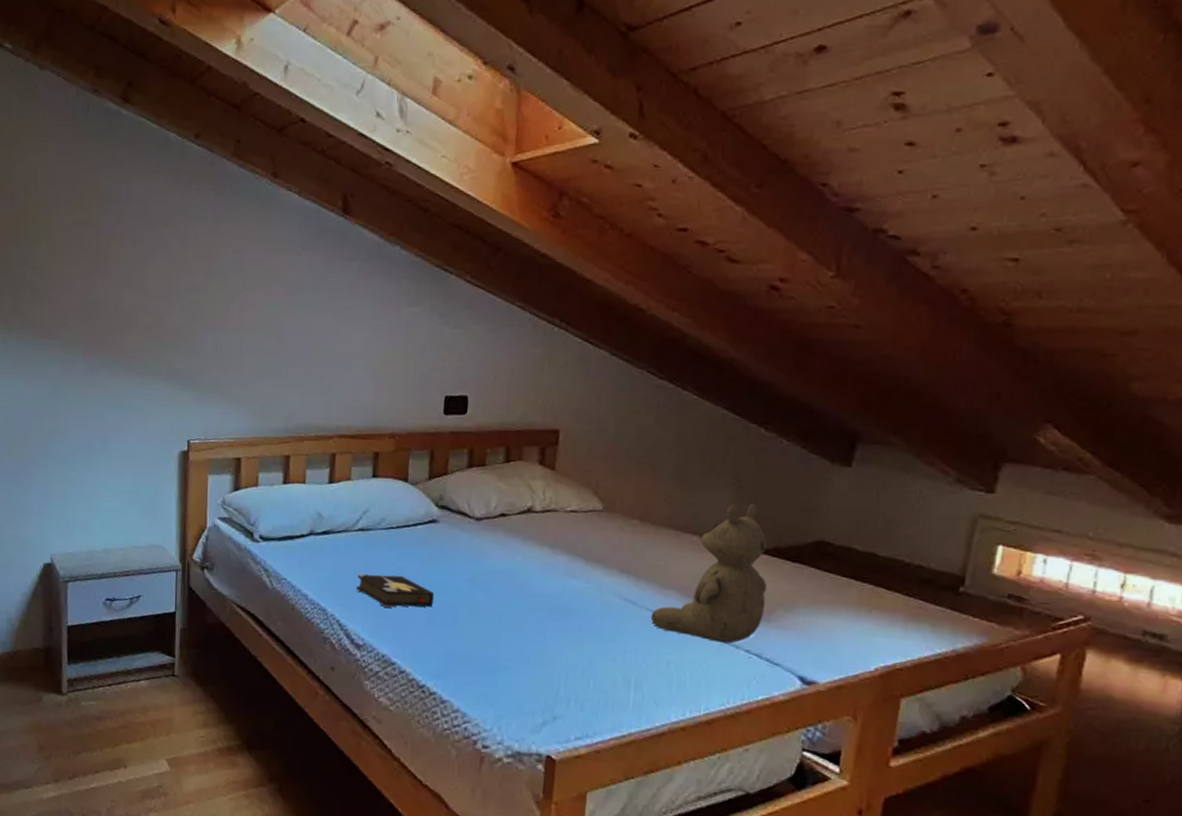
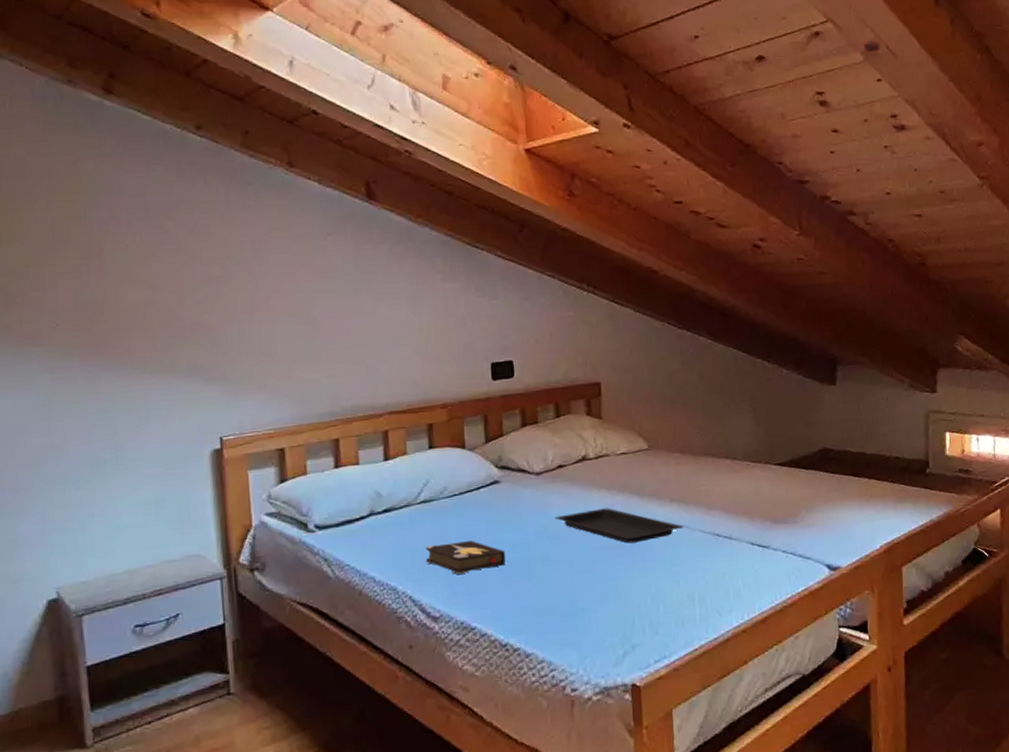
serving tray: none [489,566,631,610] -> present [554,508,684,544]
teddy bear: present [650,503,768,644] -> none [702,425,792,549]

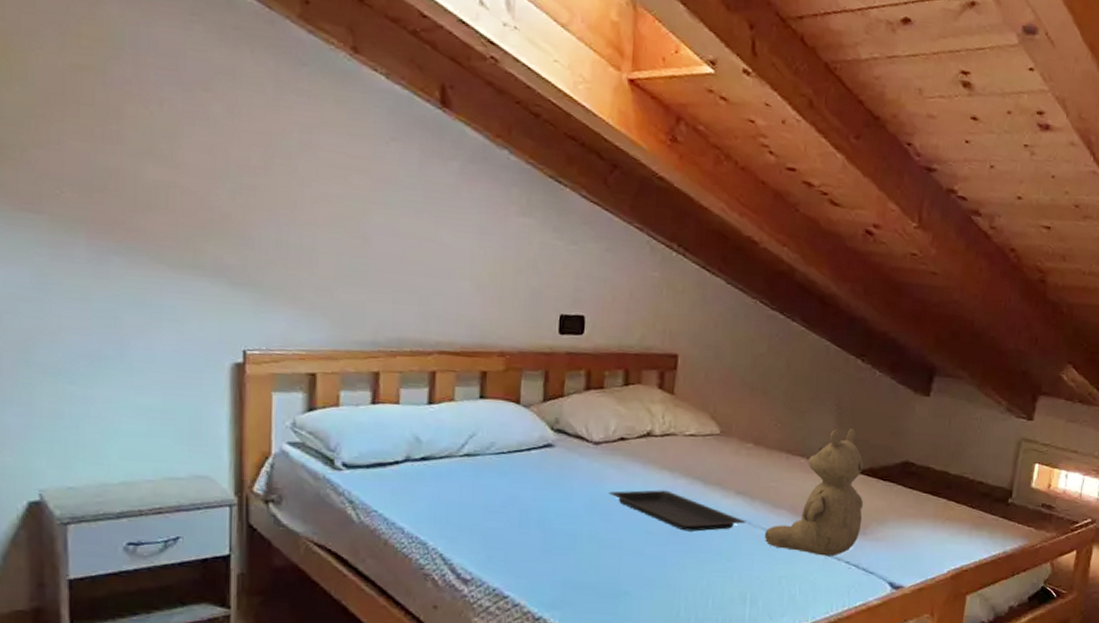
hardback book: present [425,541,506,574] -> none [461,502,551,538]
teddy bear: none [702,425,792,549] -> present [764,428,864,557]

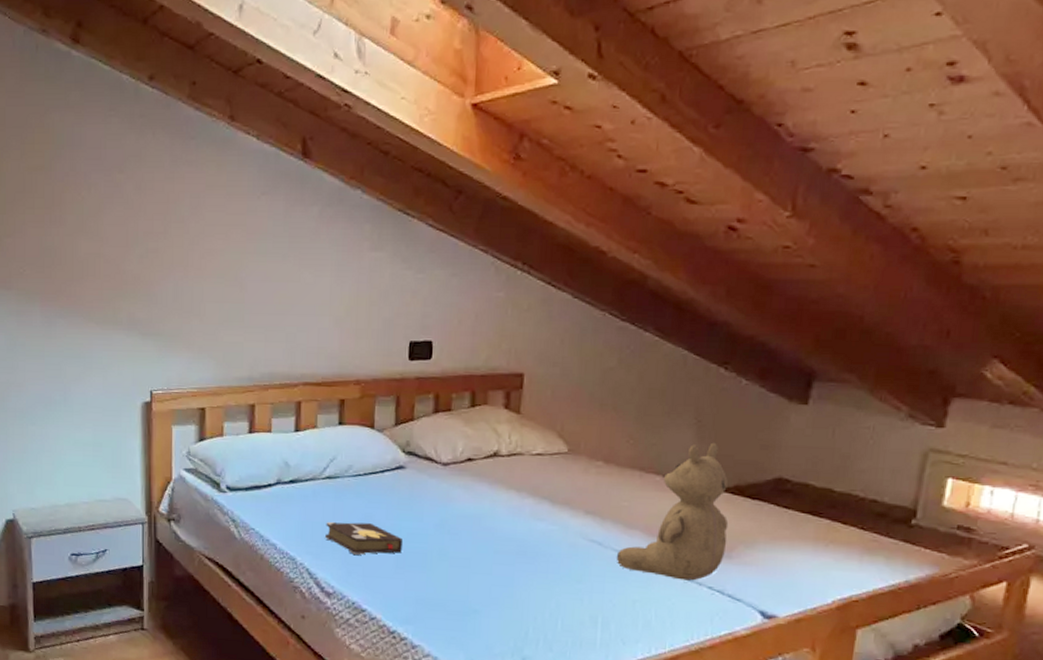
hardback book: none [461,502,551,538] -> present [324,521,404,555]
serving tray: present [608,490,746,532] -> none [457,509,596,552]

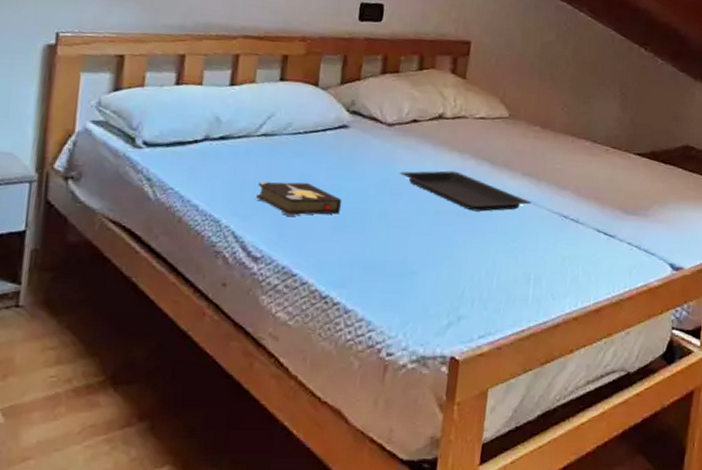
serving tray: none [457,509,596,552] -> present [399,170,532,212]
teddy bear: present [616,442,729,581] -> none [549,113,646,238]

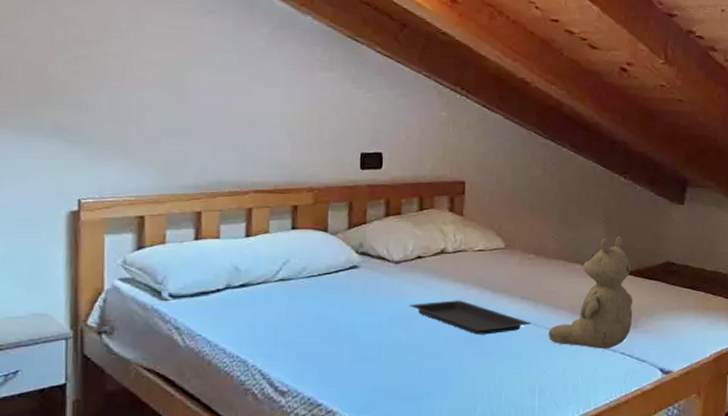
hardback book: present [255,181,342,216] -> none [277,321,359,352]
teddy bear: none [549,113,646,238] -> present [548,236,633,349]

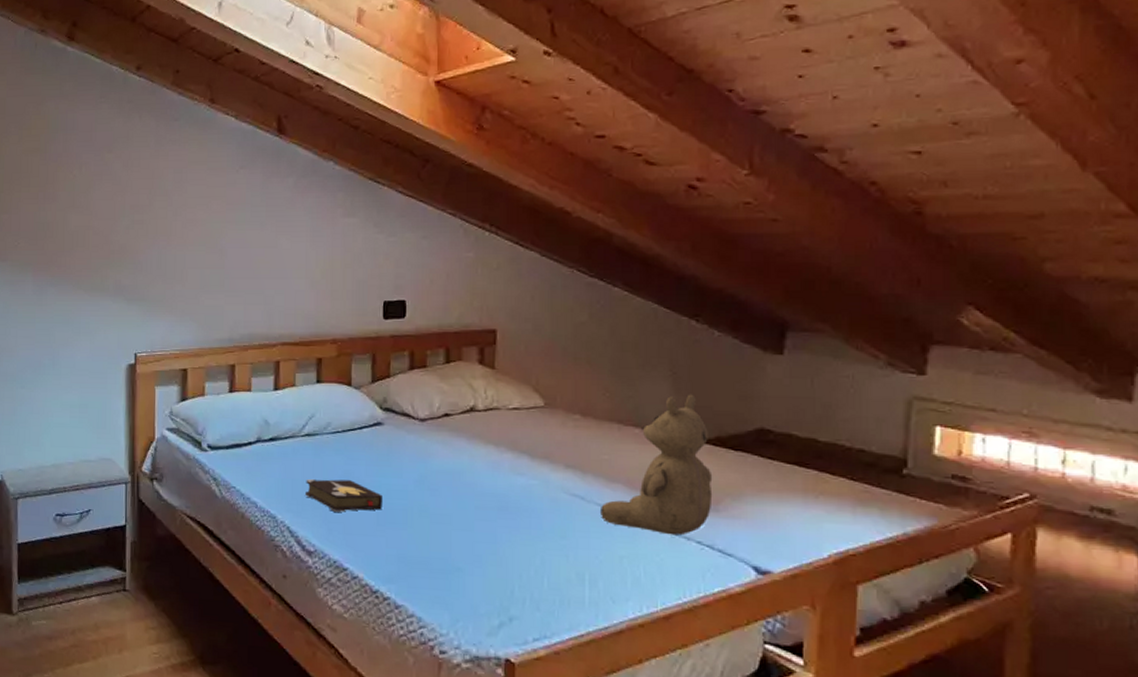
hardback book: none [277,321,359,352] -> present [304,478,384,512]
serving tray: present [409,300,532,335] -> none [436,464,579,507]

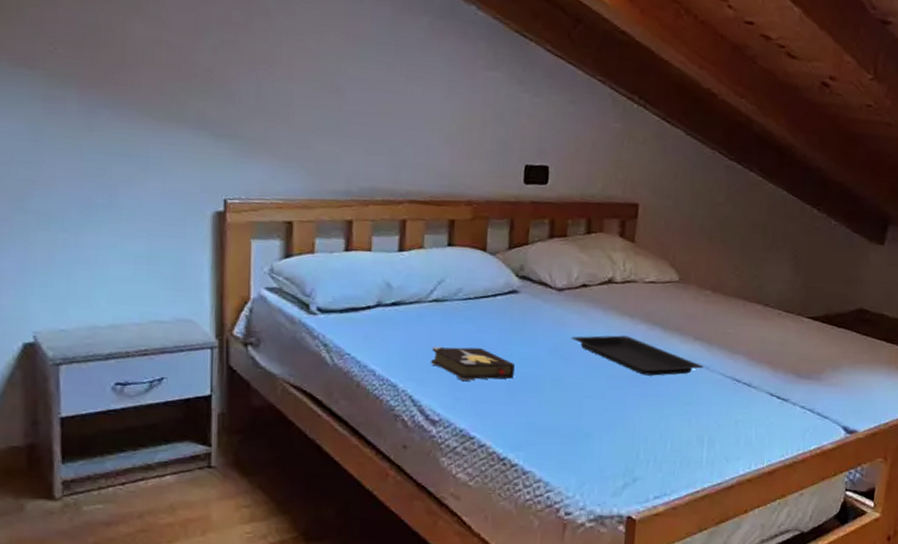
serving tray: none [436,464,579,507] -> present [571,335,704,376]
teddy bear: present [599,394,713,536] -> none [721,276,819,401]

